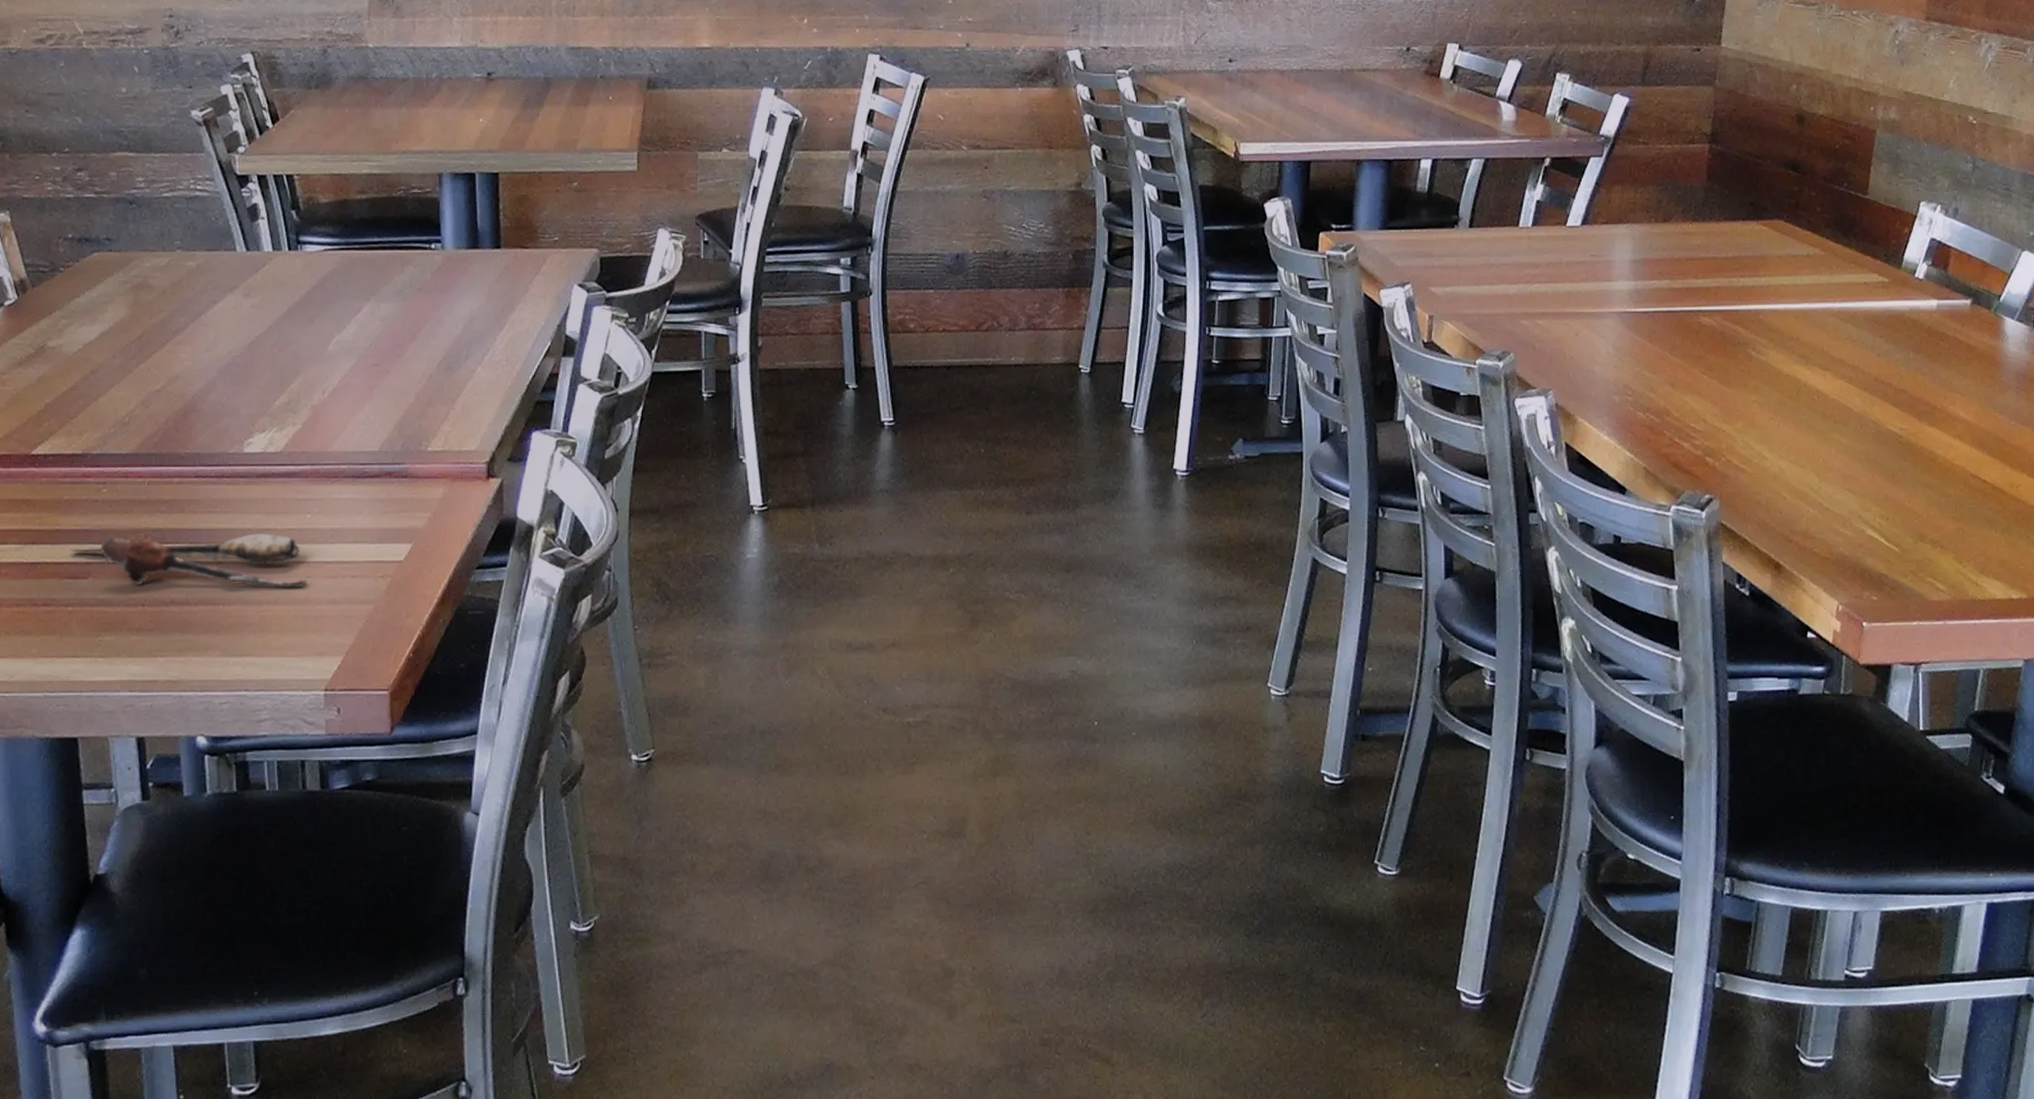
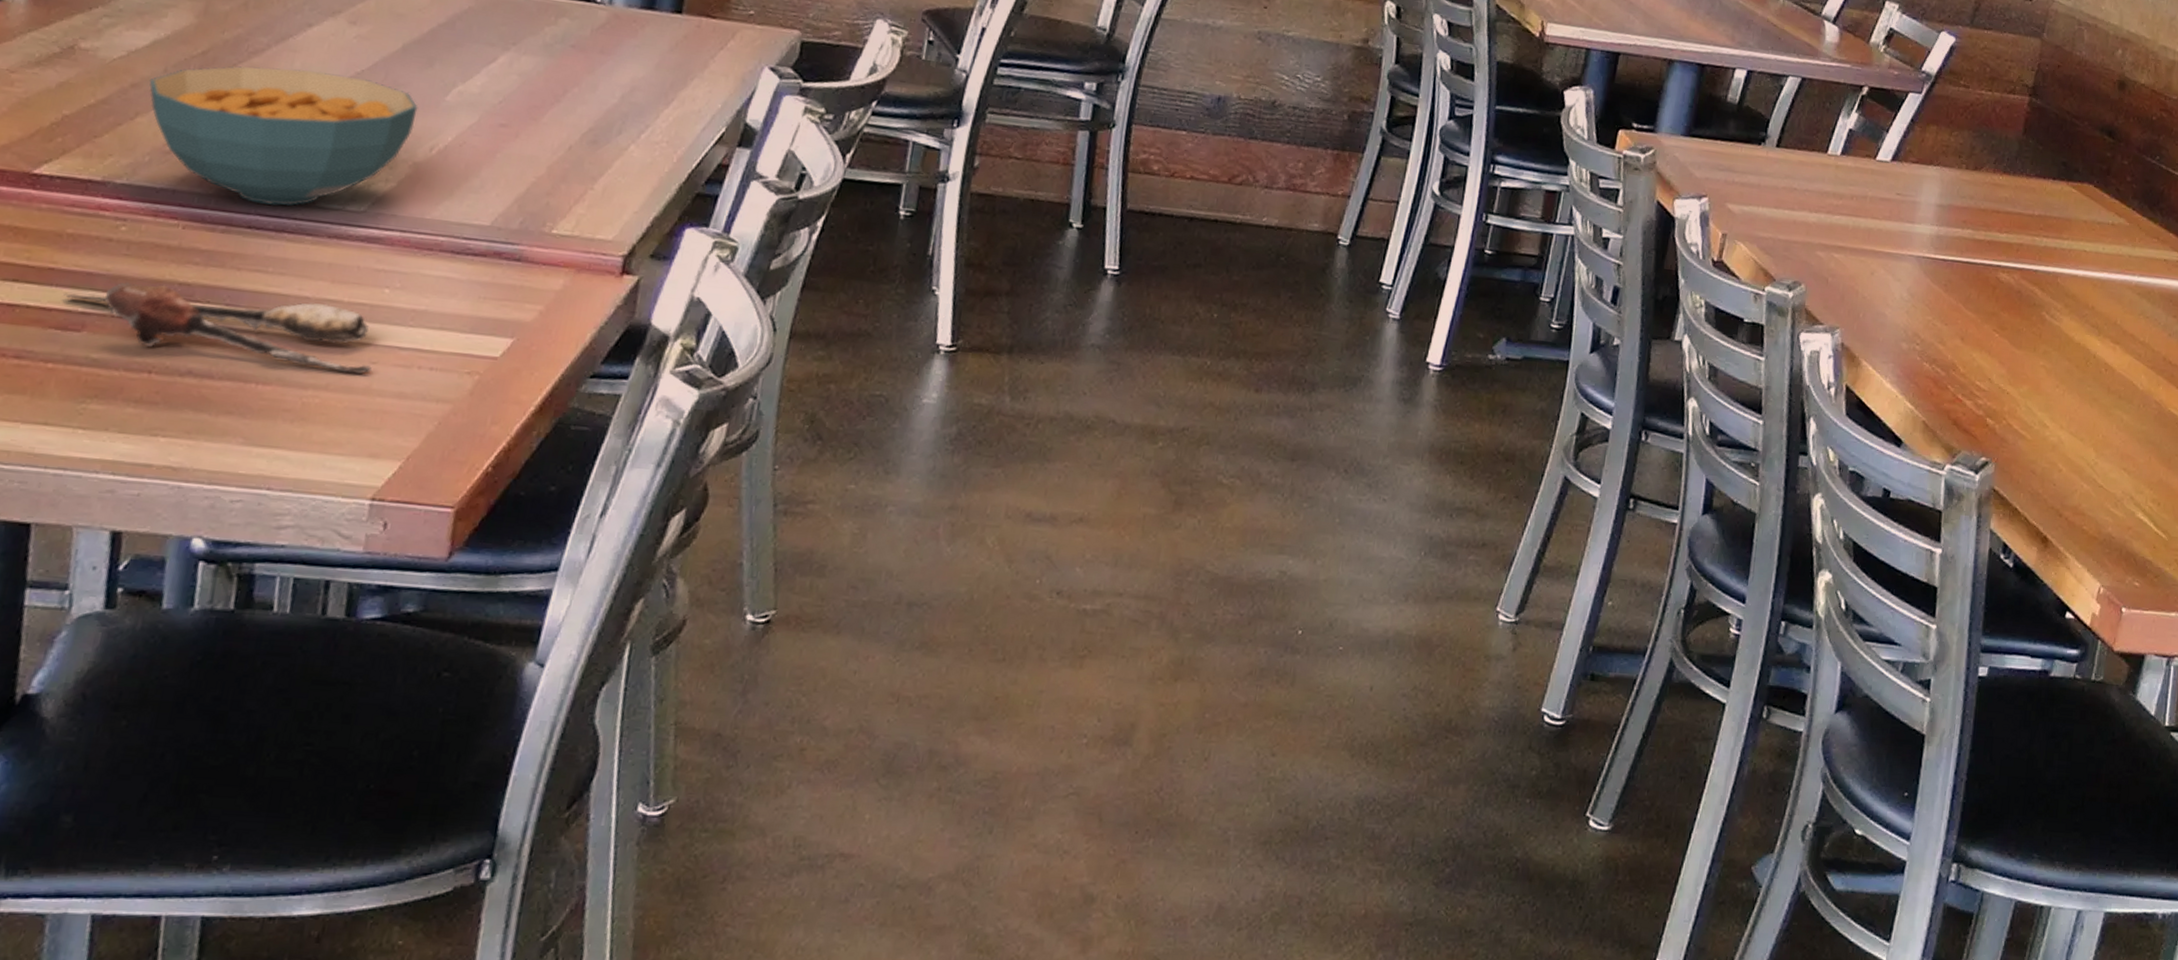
cereal bowl: none [103,339,308,456] -> present [149,65,418,206]

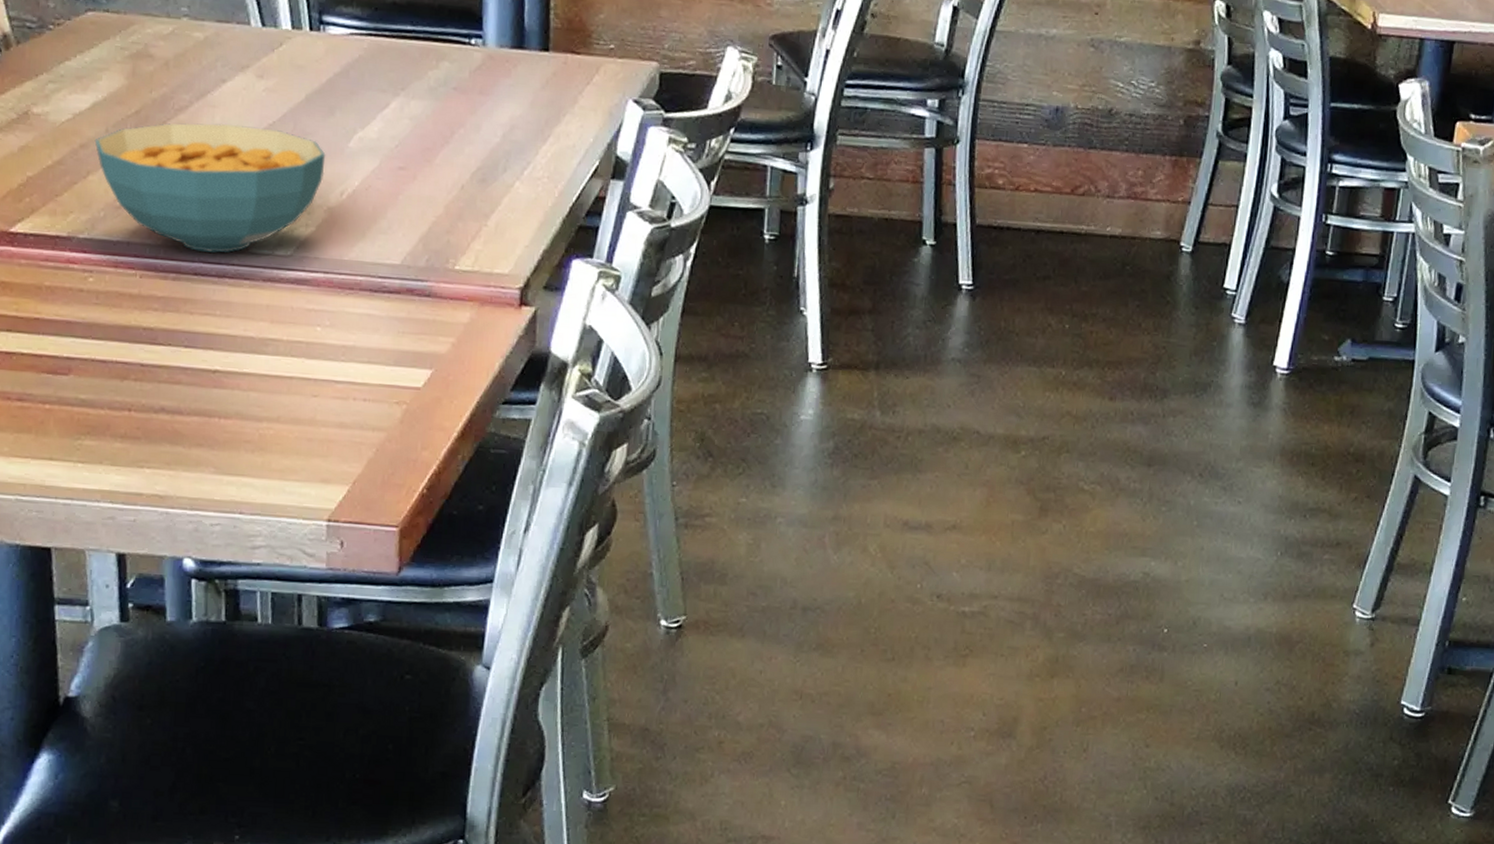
spoon: present [64,282,372,374] -> none [50,329,314,407]

